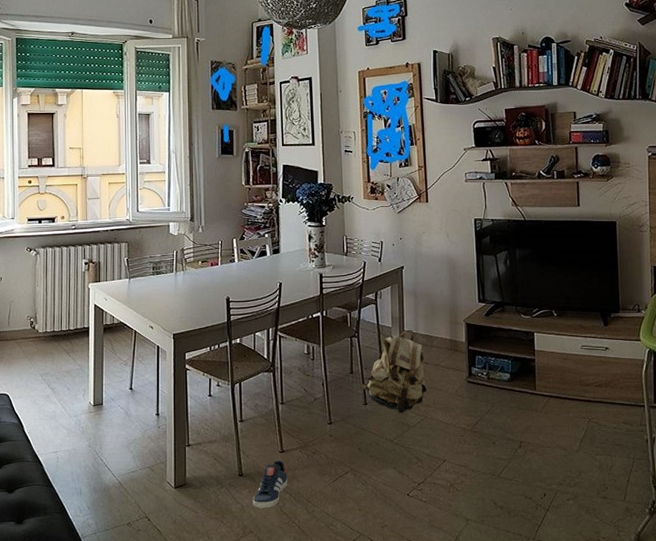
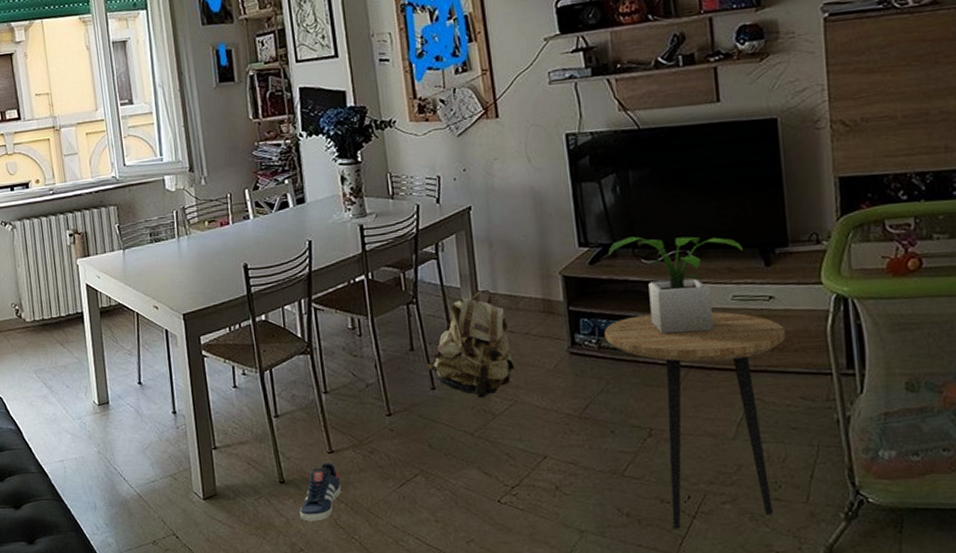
side table: none [493,355,616,519] -> present [604,311,787,529]
potted plant: none [499,298,590,371] -> present [608,236,743,334]

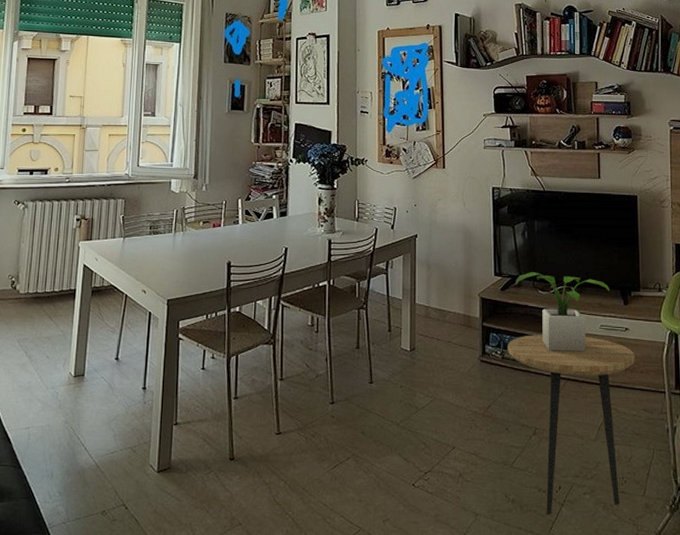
sneaker: present [299,463,341,522] -> none [243,443,283,497]
backpack: present [428,289,515,398] -> none [369,302,438,394]

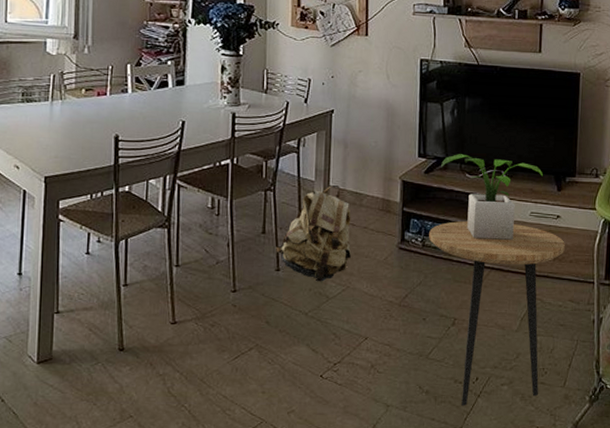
backpack: none [369,302,438,394] -> present [276,184,352,282]

